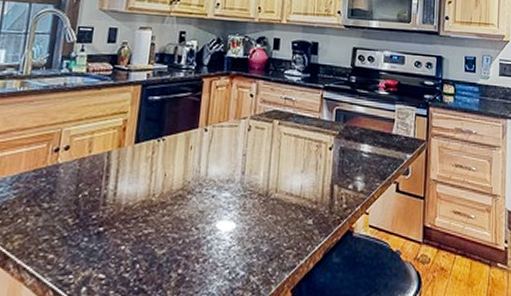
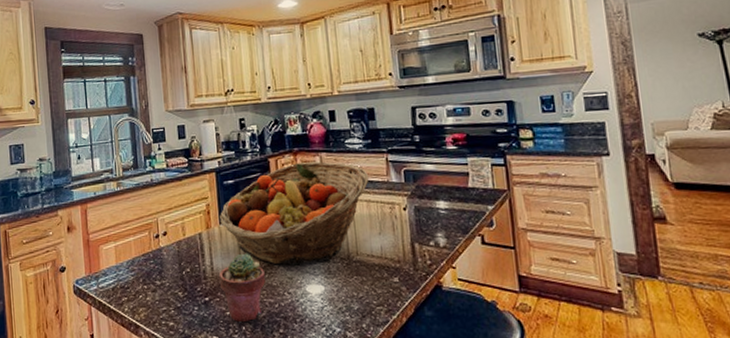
potted succulent: none [120,179,174,258] -> present [219,253,265,322]
fruit basket: none [135,87,302,197] -> present [220,162,369,265]

